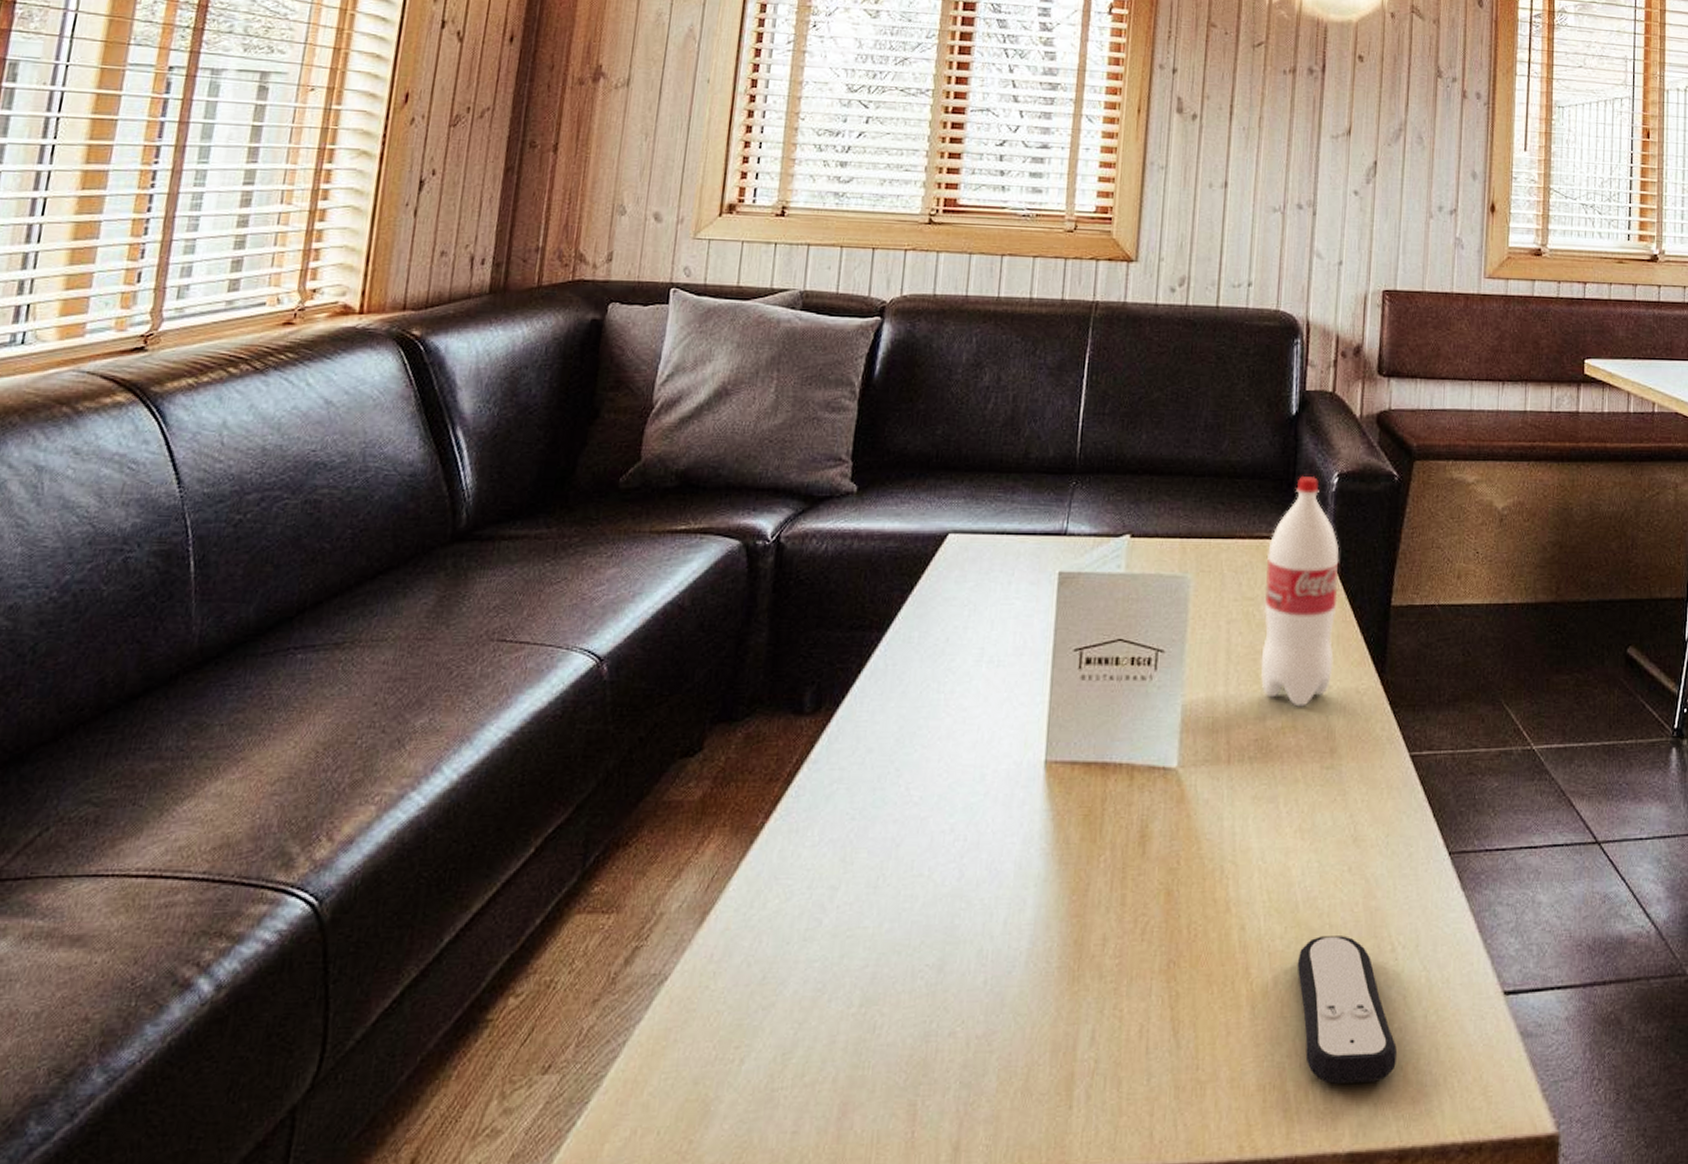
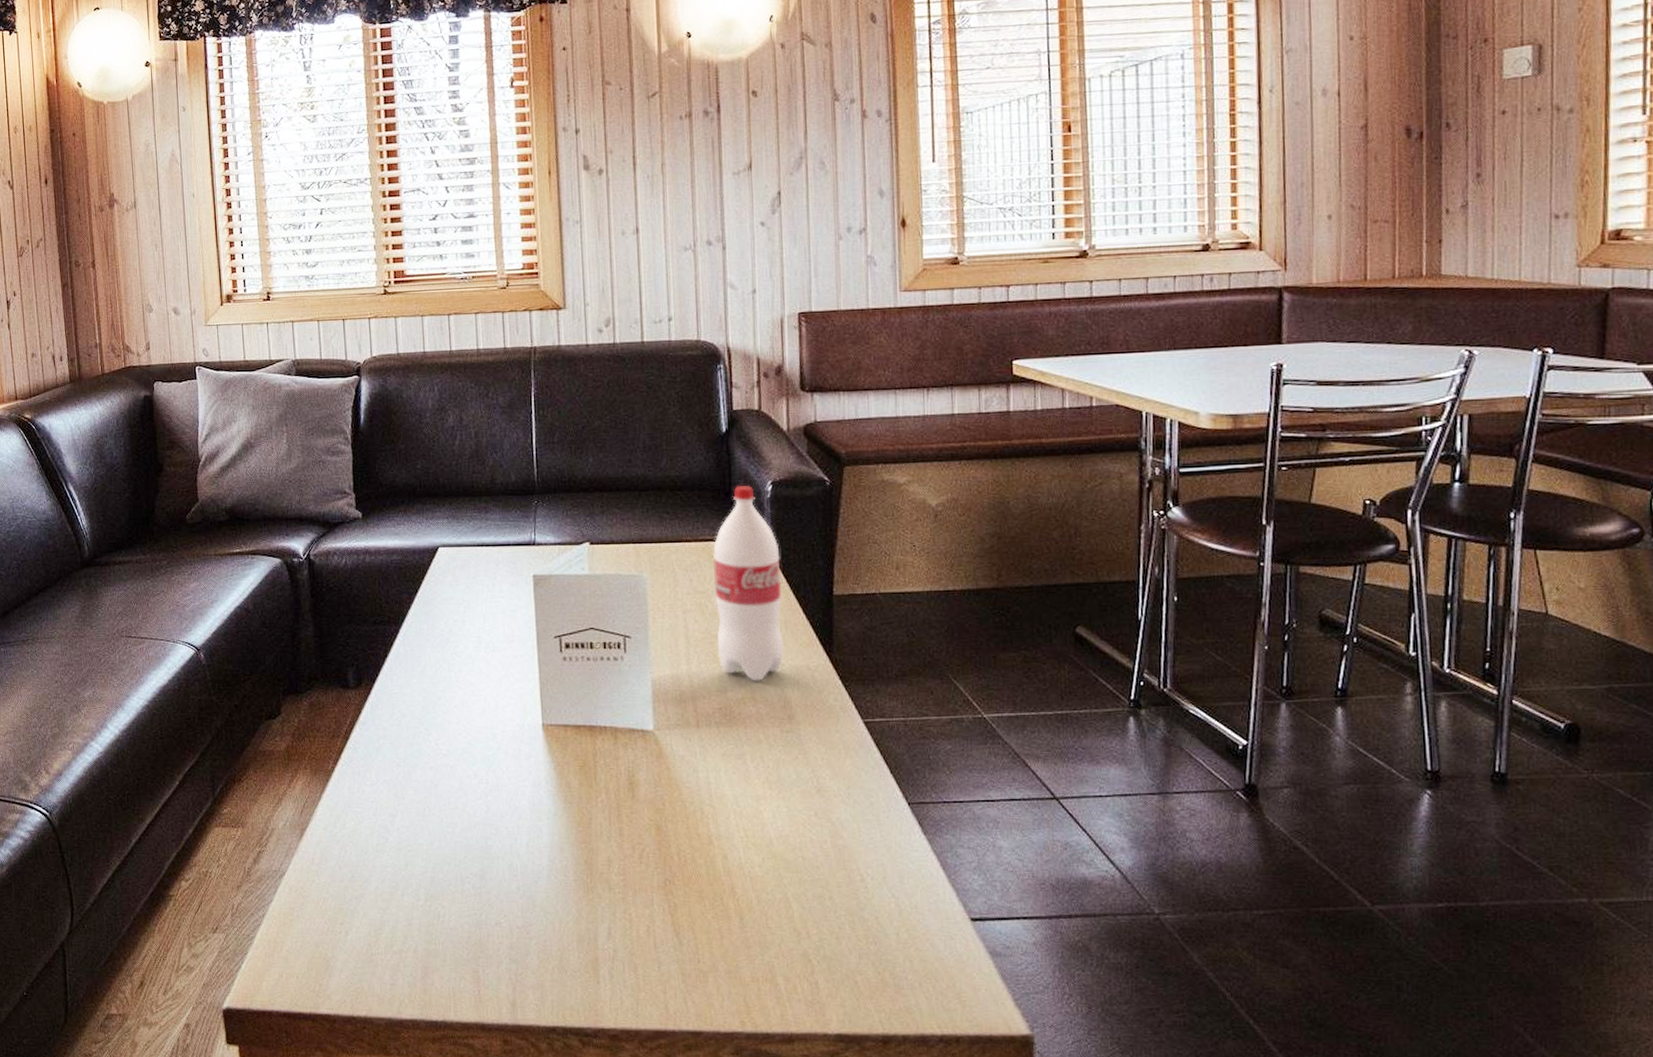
remote control: present [1297,936,1398,1084] -> none [776,866,875,982]

